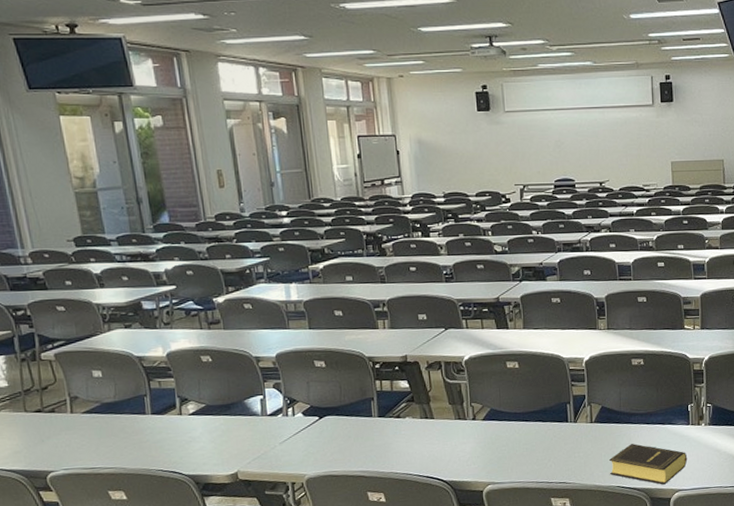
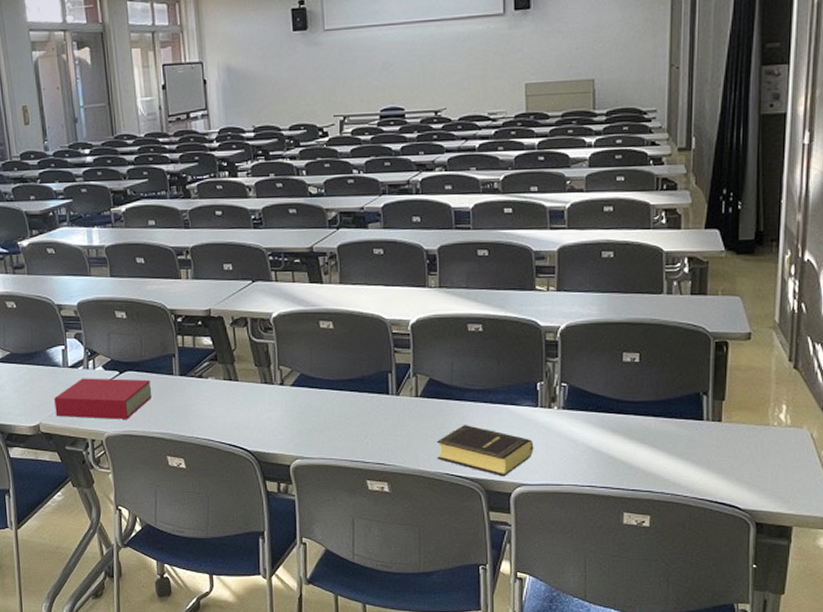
book: none [253,422,352,464] -> present [54,378,152,419]

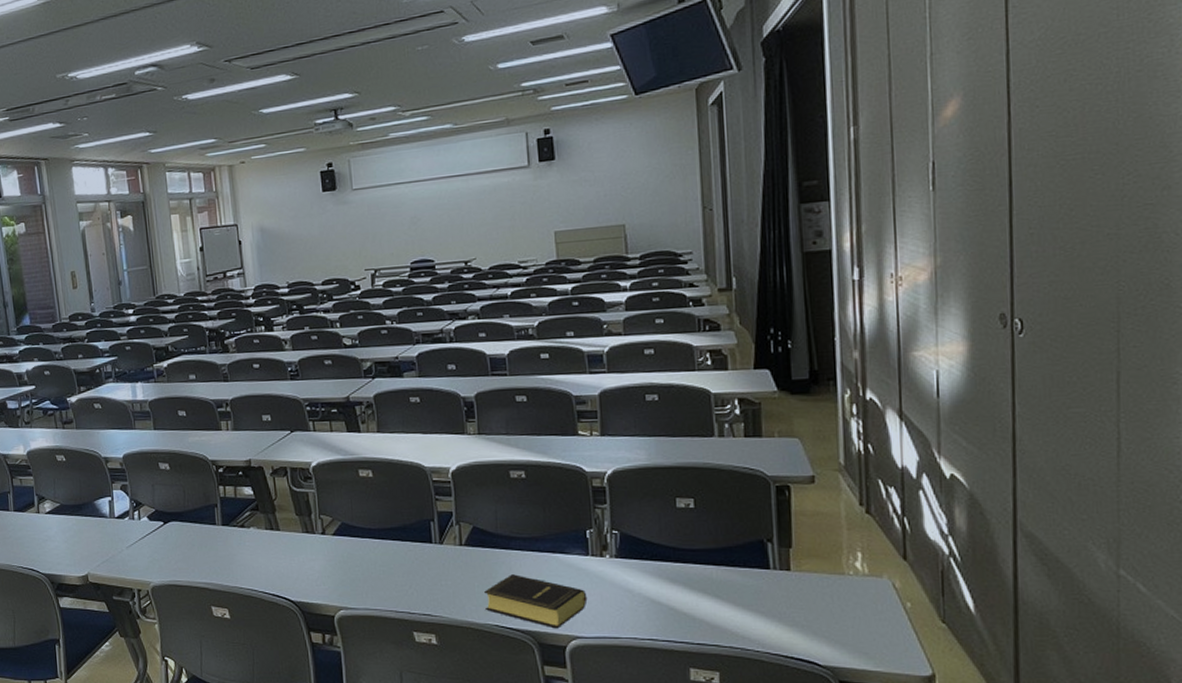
book: present [54,378,152,419] -> none [102,528,196,569]

